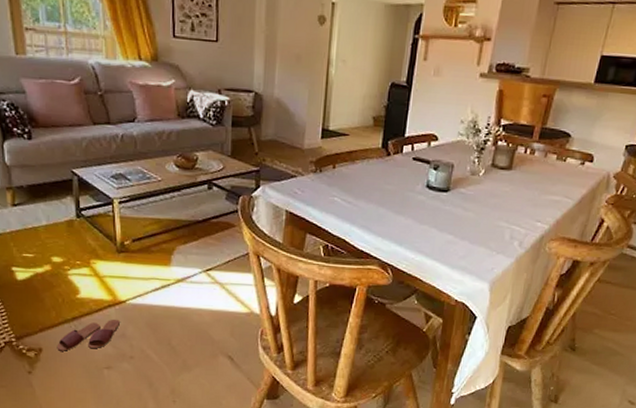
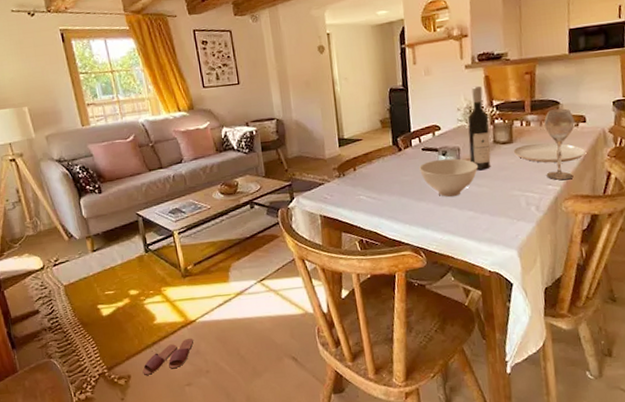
bowl: none [405,172,470,217] -> present [418,158,479,198]
bottle: none [461,99,493,194] -> present [467,85,491,171]
plate: none [509,174,585,201] -> present [513,143,586,163]
wineglass: none [538,141,582,220] -> present [544,108,575,180]

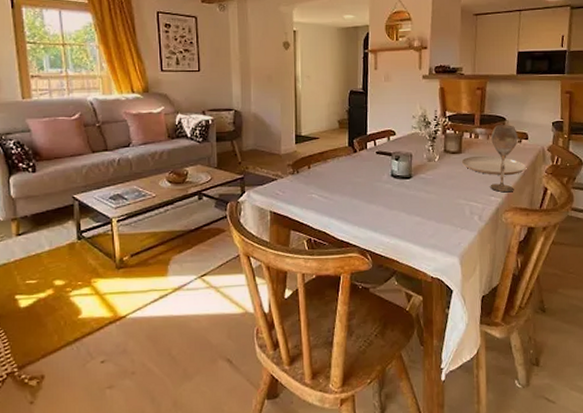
slippers: present [142,338,193,375] -> none [59,335,121,376]
bowl: present [418,158,479,198] -> none [371,163,429,202]
bottle: present [467,85,491,171] -> none [420,96,442,178]

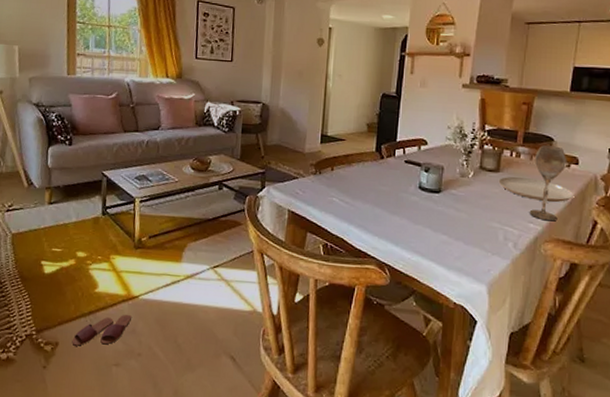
slippers: none [59,335,121,376] -> present [72,314,131,346]

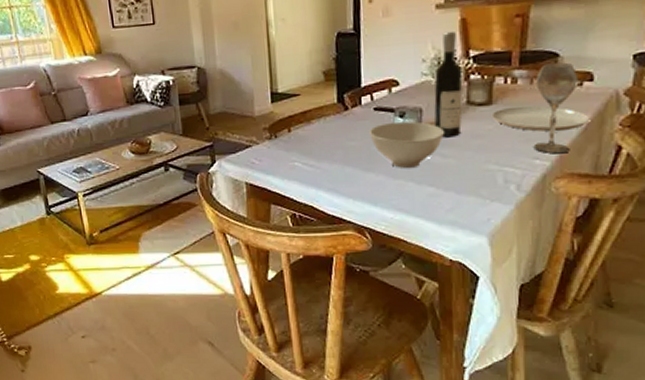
slippers: present [72,314,131,346] -> none [43,311,99,348]
bowl: none [398,174,461,217] -> present [368,121,445,169]
bottle: none [452,107,479,195] -> present [433,30,463,138]

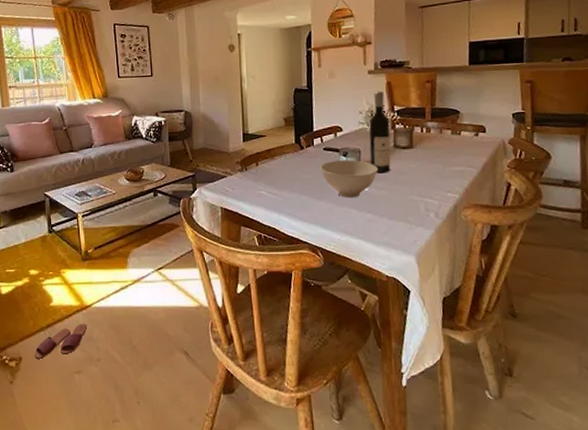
slippers: none [43,311,99,348] -> present [34,323,87,359]
plate: present [491,106,591,132] -> none [413,150,486,171]
wineglass: present [533,62,577,154] -> none [444,117,474,189]

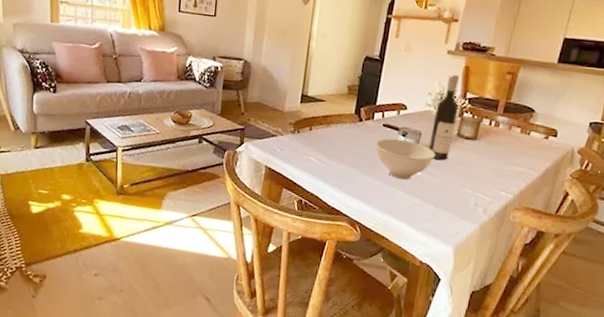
slippers: present [34,323,87,359] -> none [58,254,114,280]

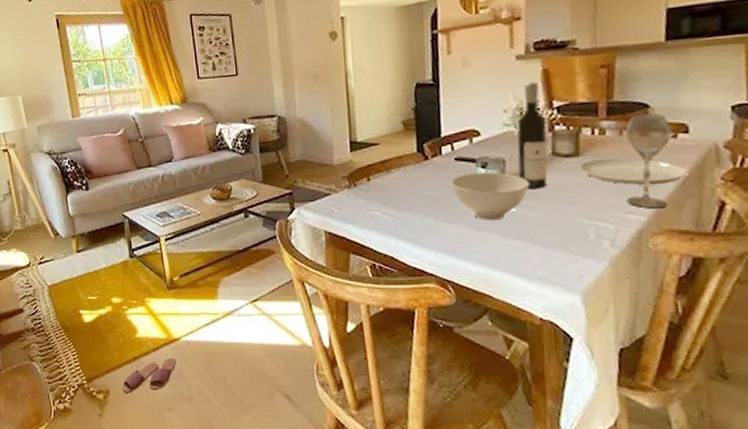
slippers: none [58,254,114,280] -> present [122,357,176,393]
plate: none [474,145,549,173] -> present [579,158,688,186]
wineglass: none [502,116,546,191] -> present [626,113,671,209]

